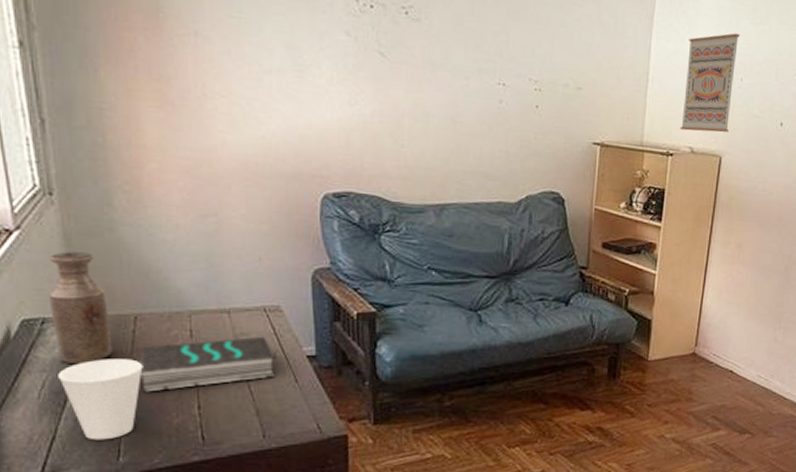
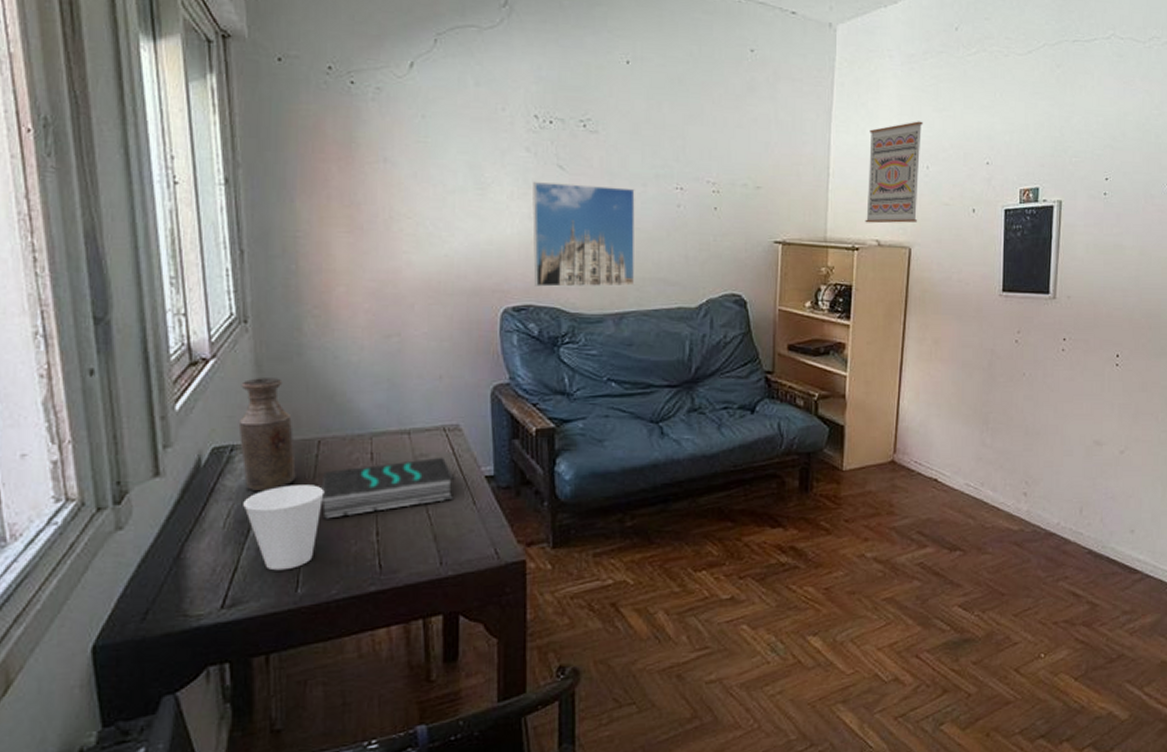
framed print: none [353,68,457,179] -> present [532,182,635,287]

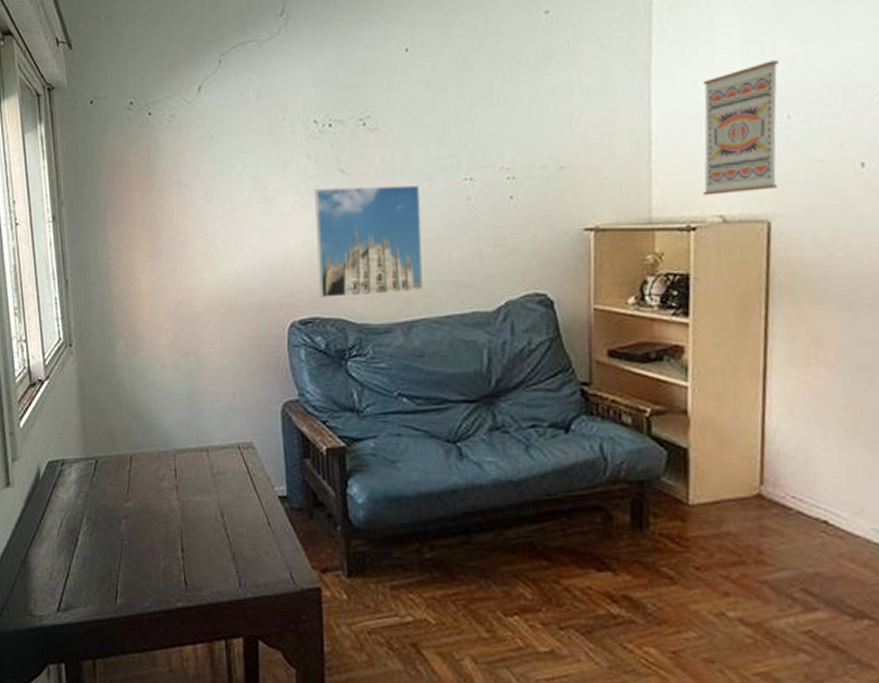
bottle: present [238,378,296,492] -> none [67,397,113,504]
cup: present [243,485,324,571] -> none [72,498,137,580]
book: present [321,457,454,519] -> none [134,475,249,533]

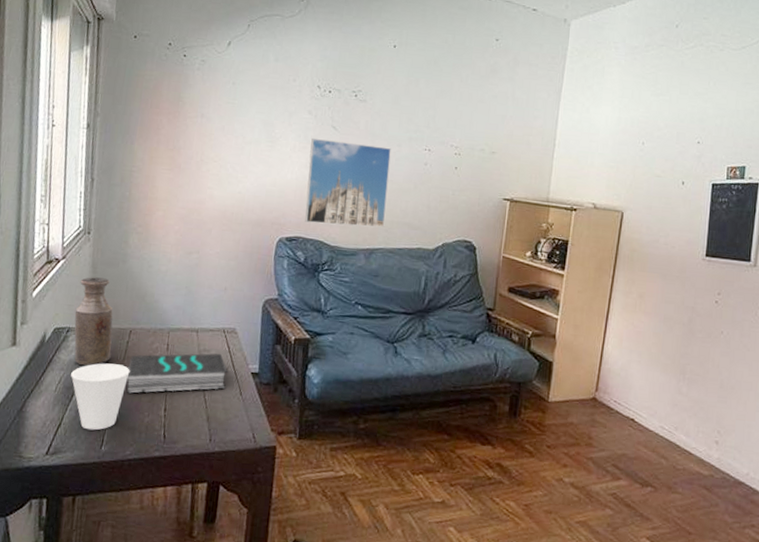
bottle: none [67,397,113,504] -> present [74,277,113,366]
cup: none [72,498,137,580] -> present [71,363,130,431]
book: none [134,475,249,533] -> present [126,353,227,394]
wall art: present [702,60,779,196] -> none [583,103,641,190]

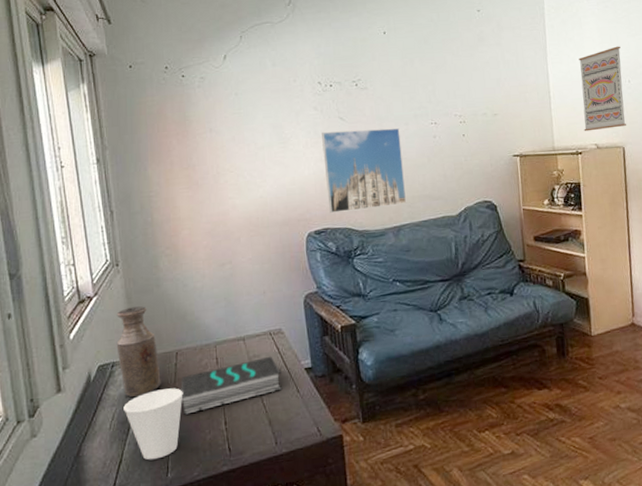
wall art: none [583,103,641,190] -> present [578,46,626,132]

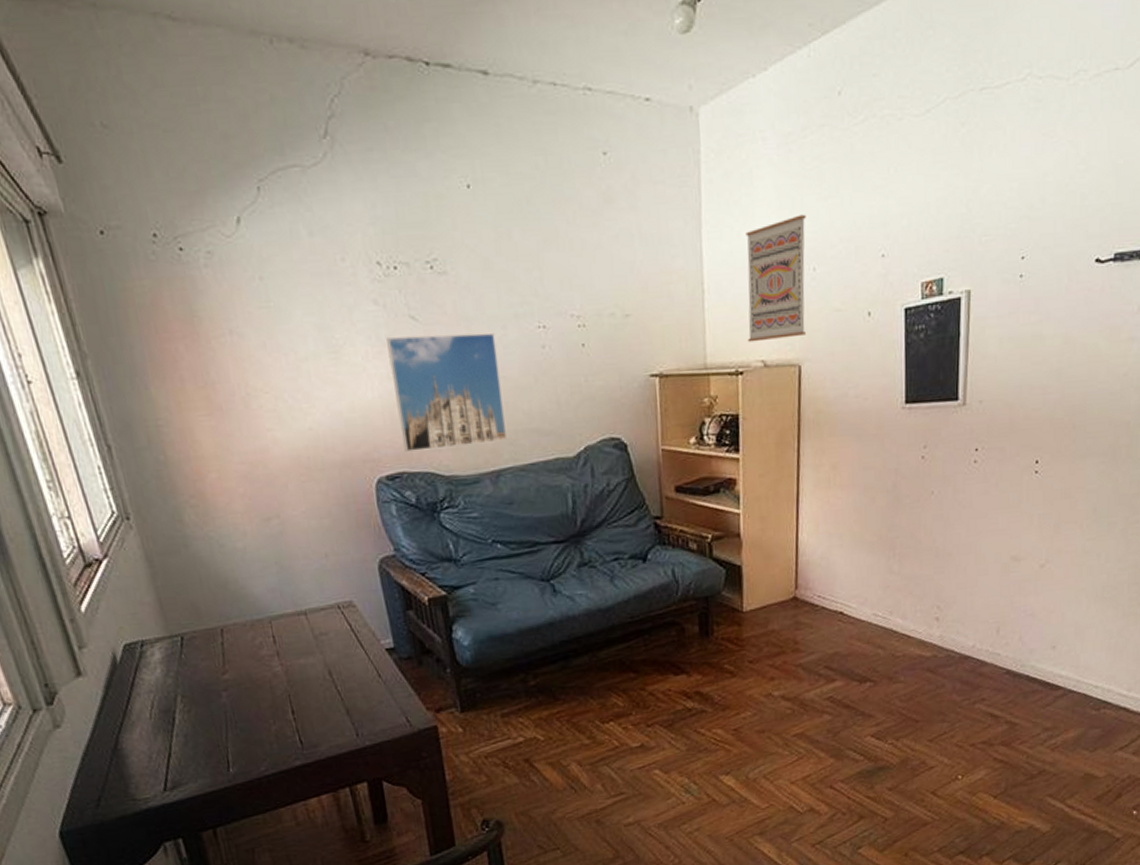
bottle: present [116,306,161,398] -> none [137,571,207,683]
cup: present [123,388,183,460] -> none [163,671,238,754]
book: present [180,356,282,415] -> none [231,634,359,703]

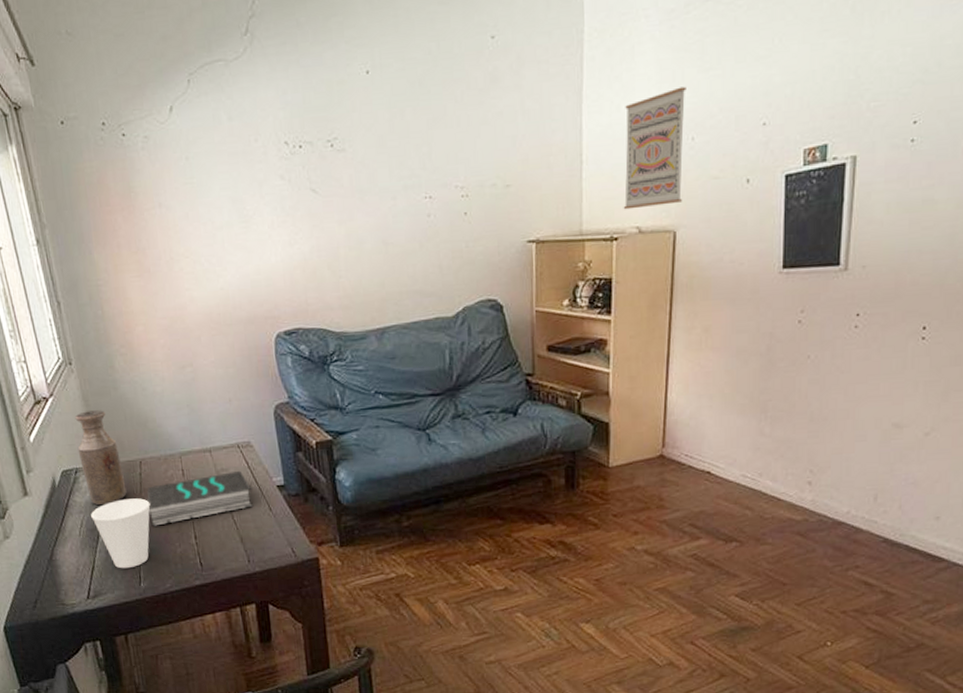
bottle: none [137,571,207,683] -> present [75,410,127,506]
cup: none [163,671,238,754] -> present [91,498,151,569]
book: none [231,634,359,703] -> present [147,470,253,526]
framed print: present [387,332,508,452] -> none [290,203,393,310]

